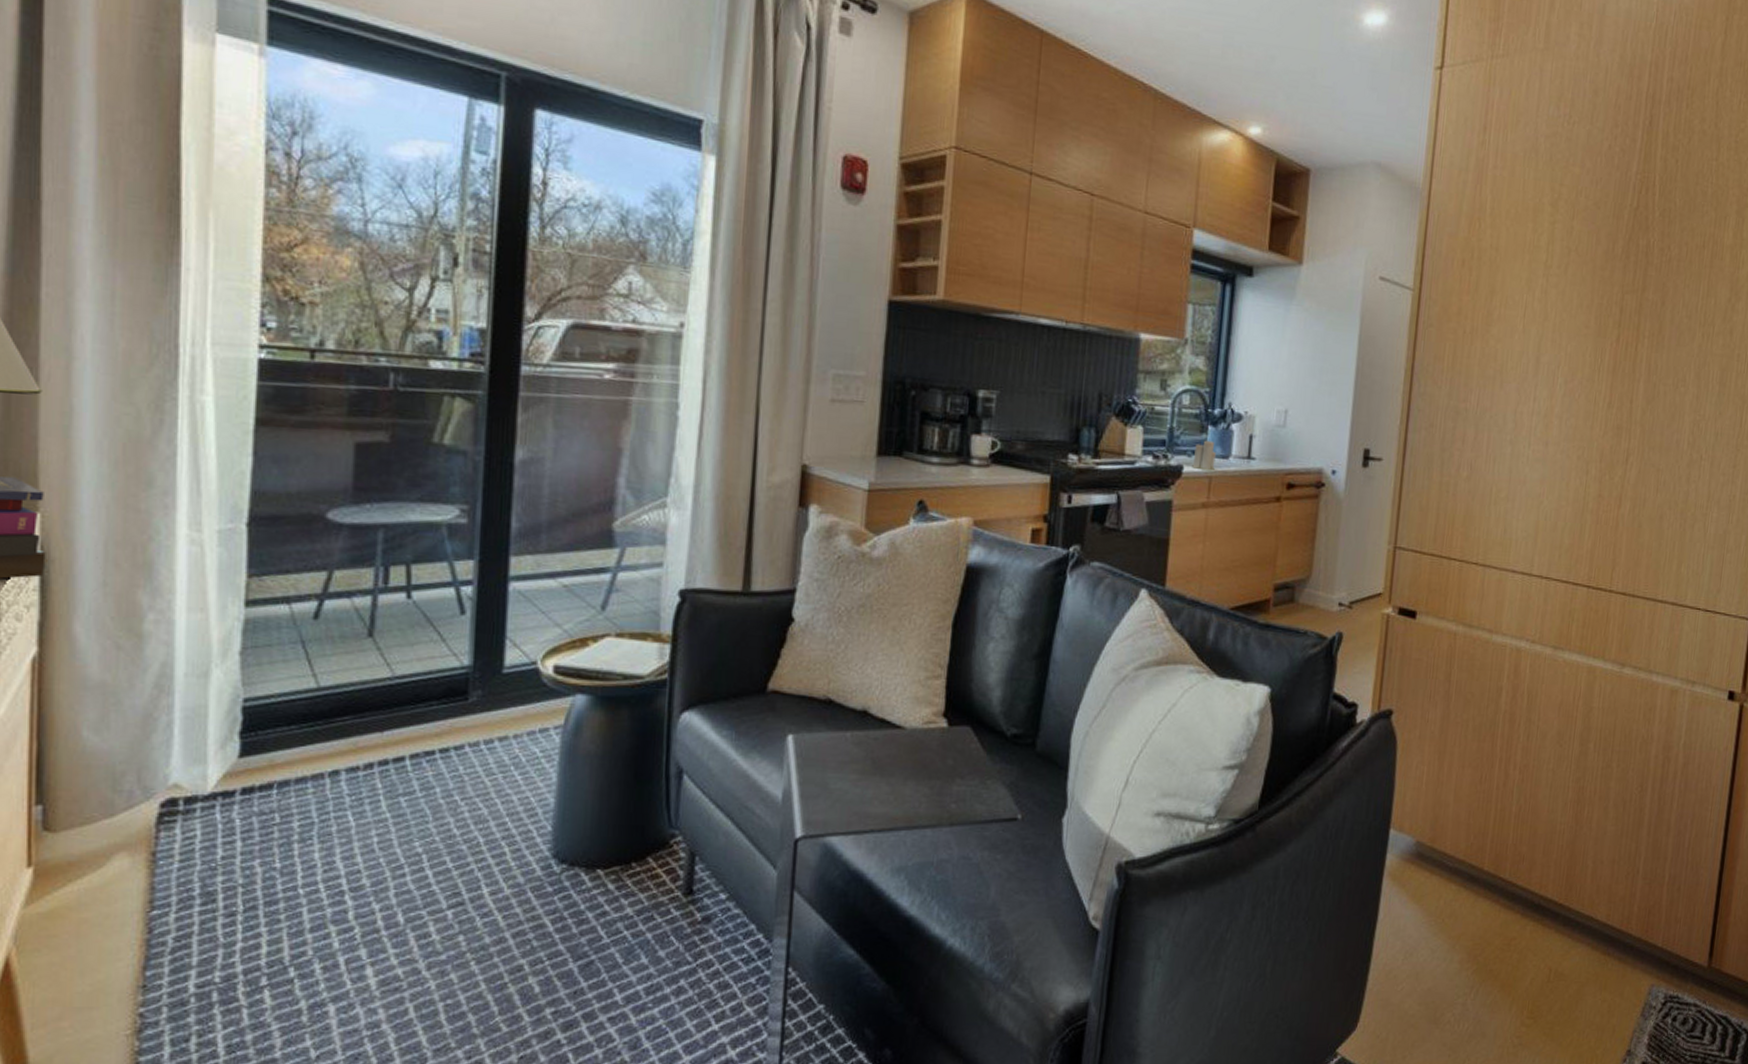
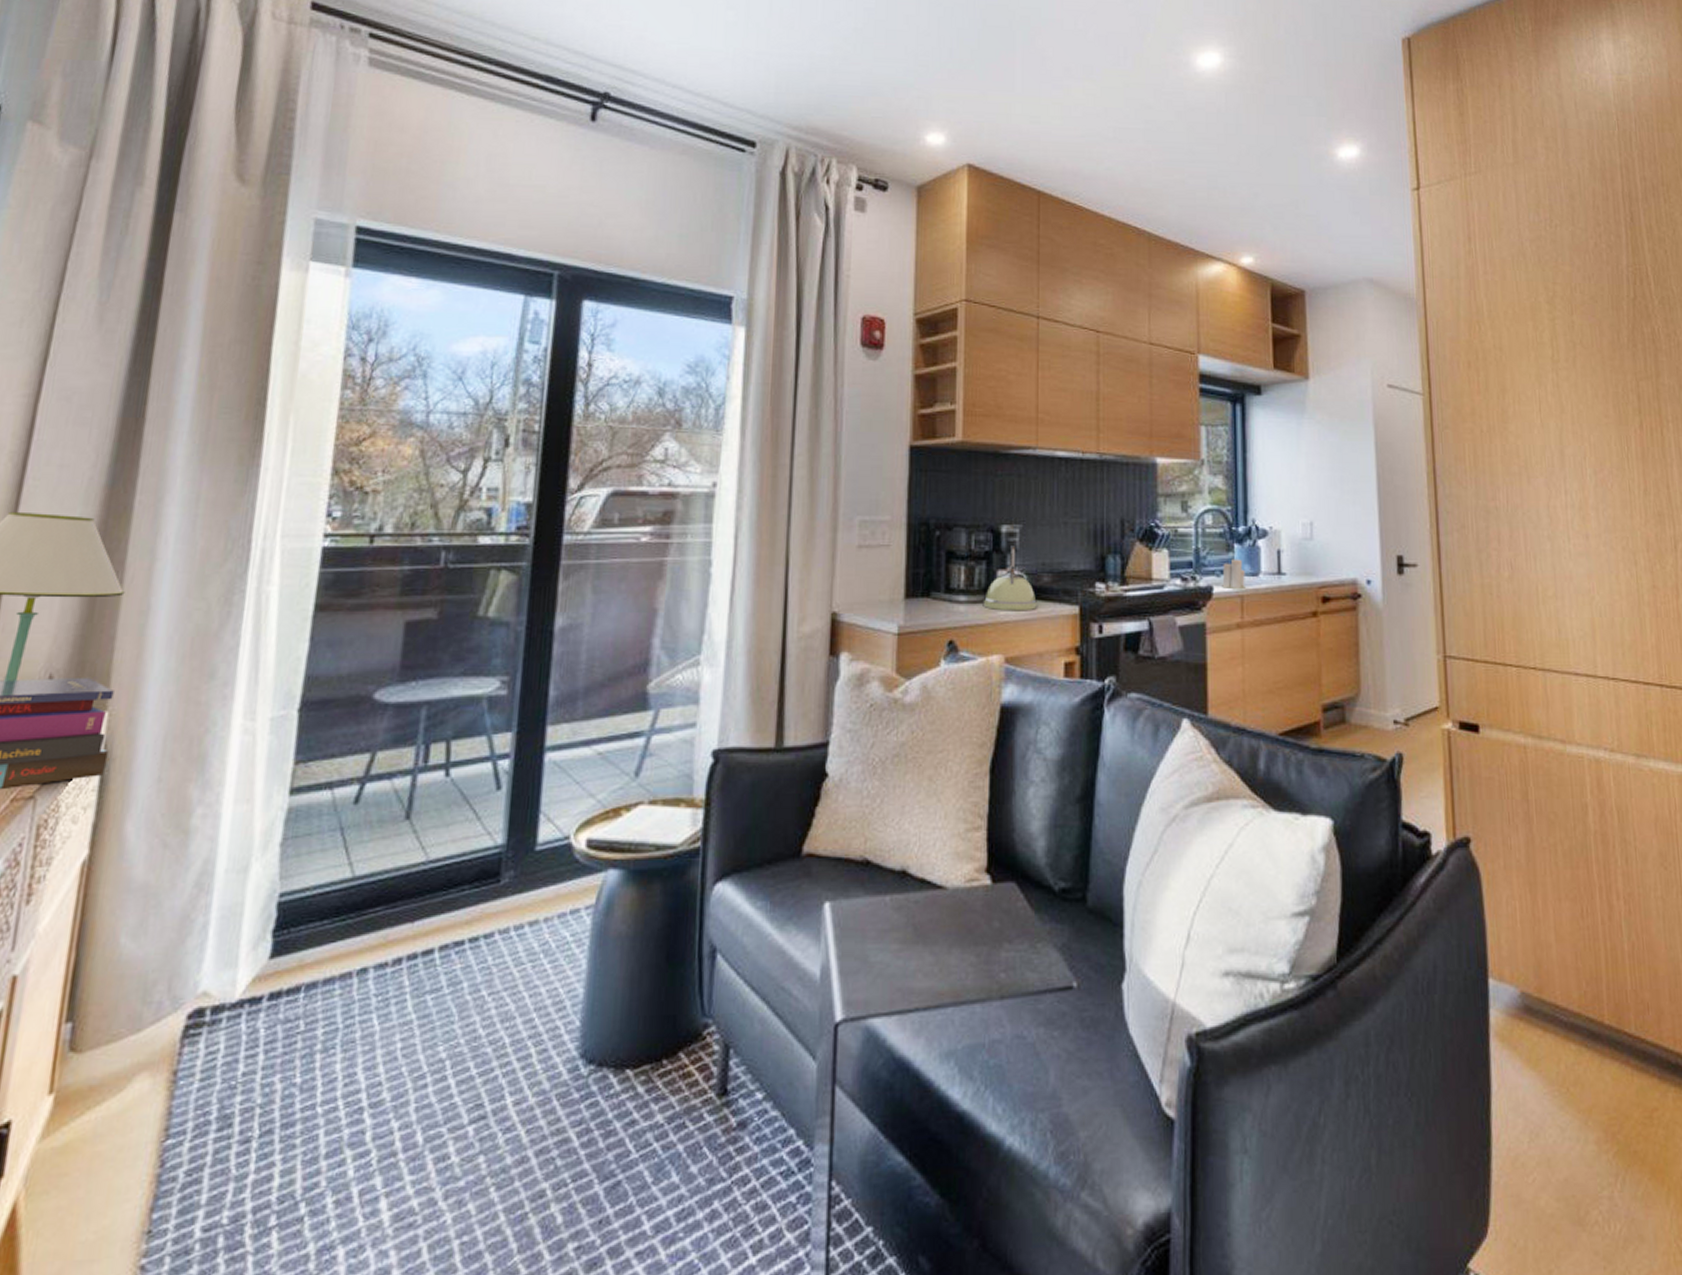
kettle: none [954,410,1010,478] -> present [982,544,1038,611]

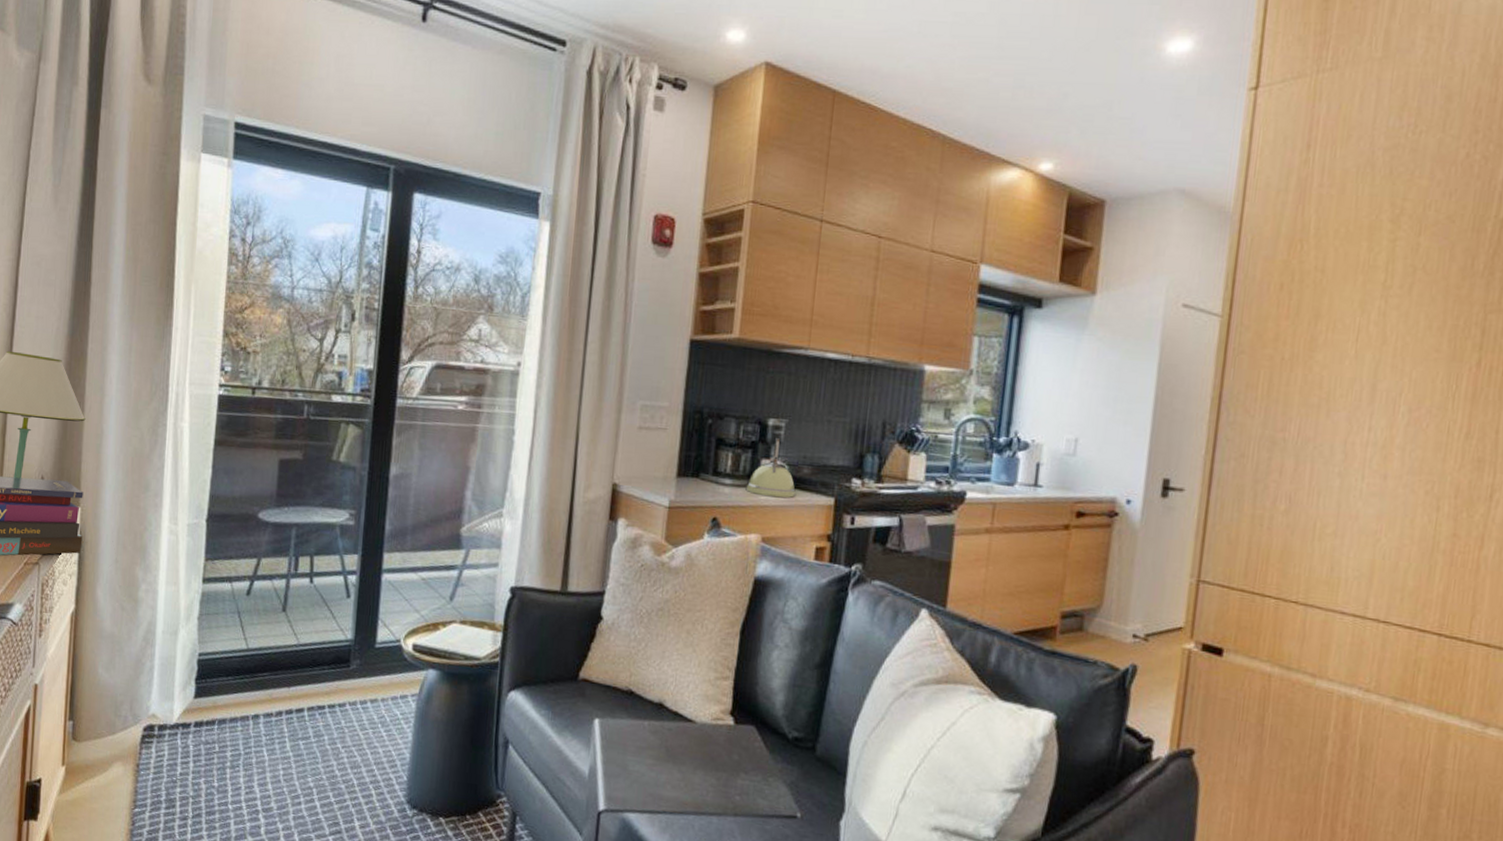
candle: present [1222,557,1245,590] -> none [975,466,1001,498]

